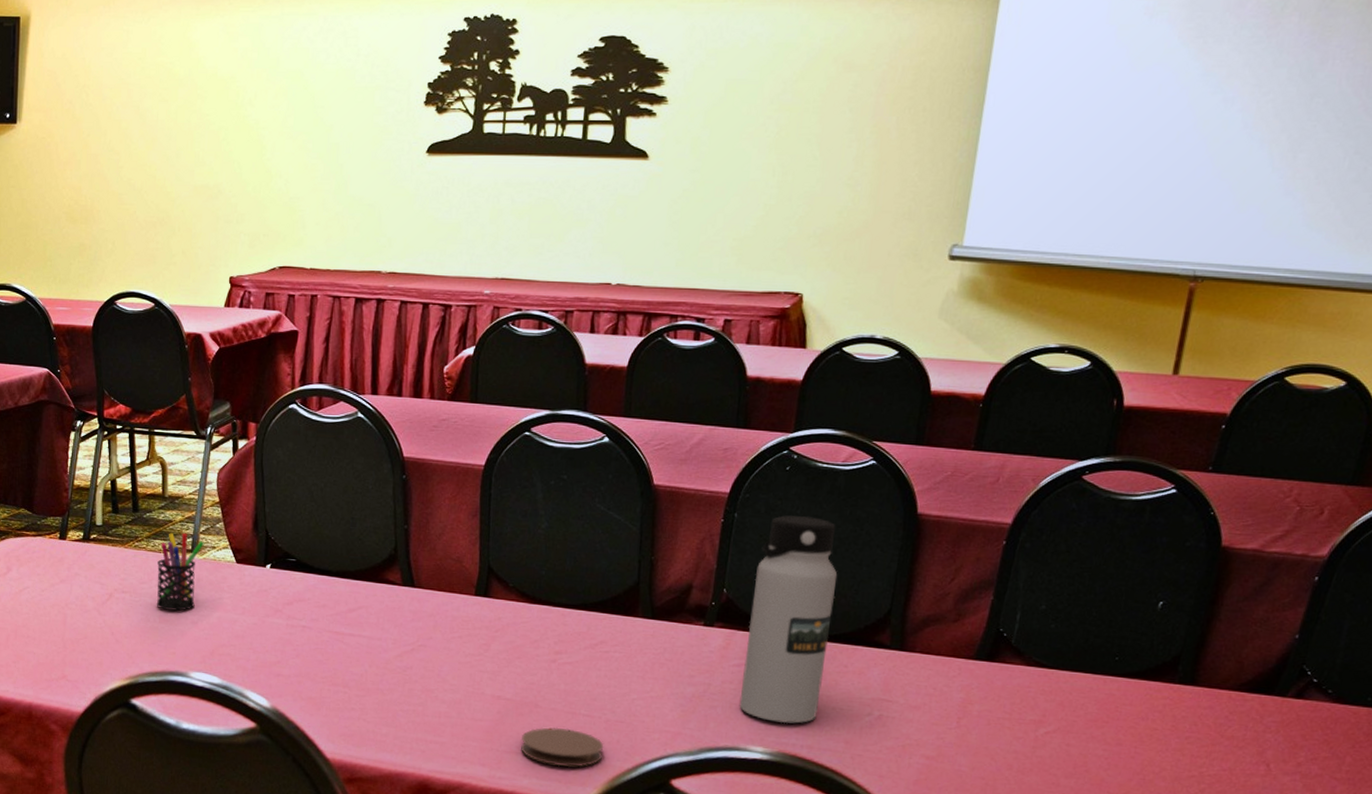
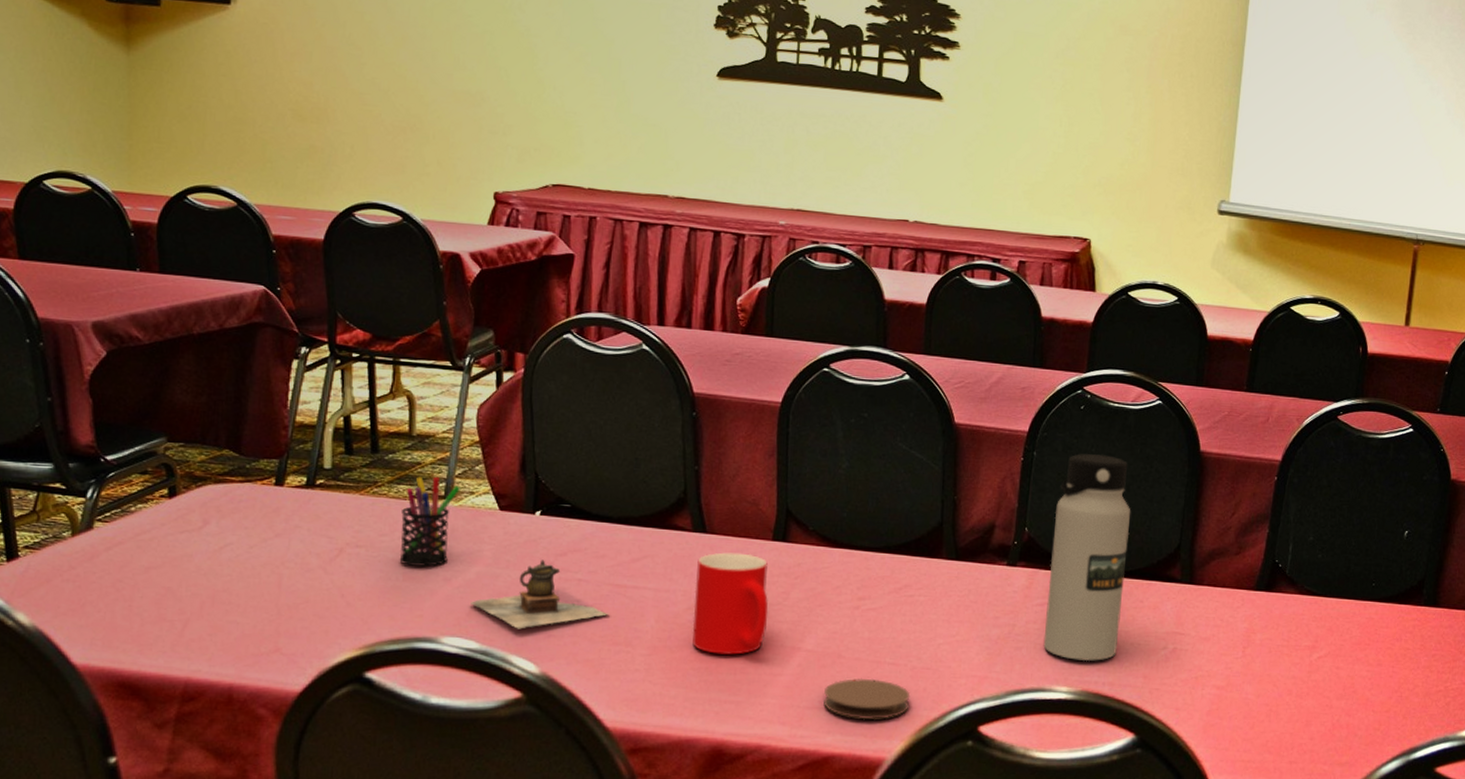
teapot: none [214,607,330,668] -> present [471,559,610,629]
cup: none [401,605,471,700] -> present [692,552,769,655]

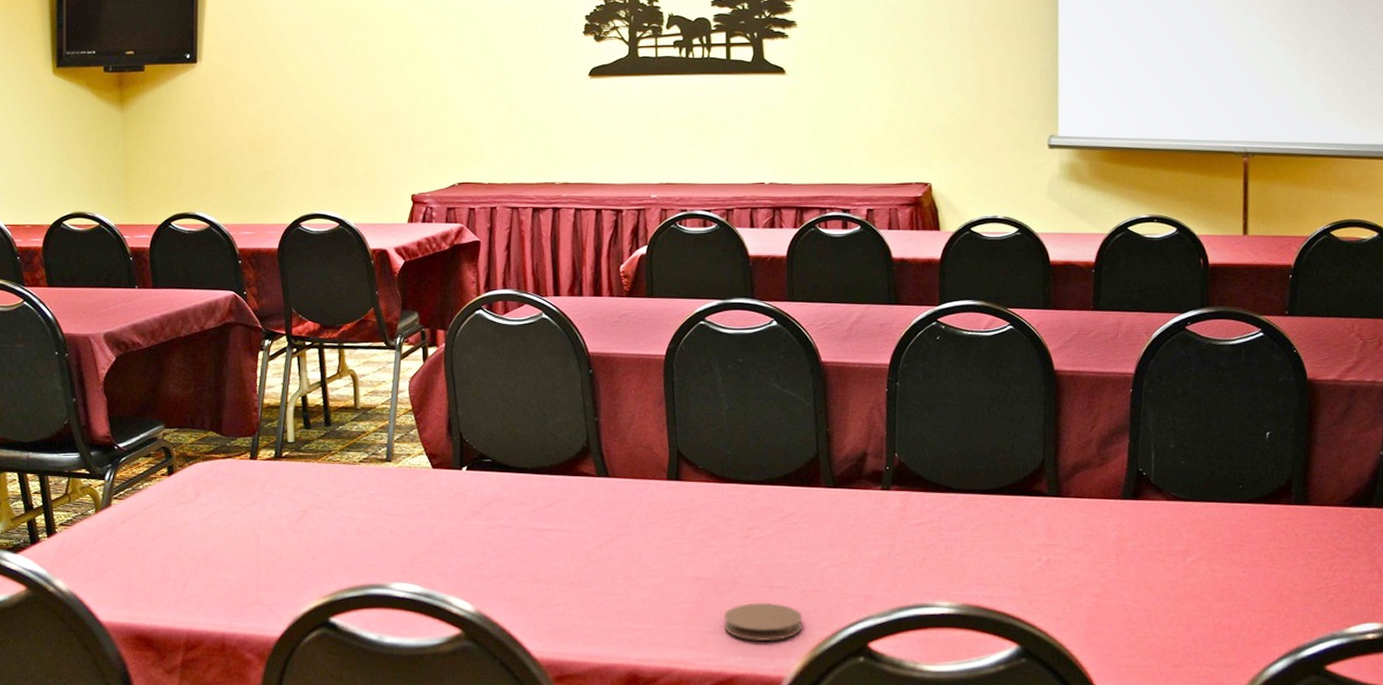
pen holder: present [399,476,462,567] -> none [352,442,400,522]
teapot: present [471,559,610,629] -> none [413,510,531,573]
cup: present [692,552,769,655] -> none [602,493,669,587]
water bottle: present [1043,454,1131,662] -> none [921,379,995,577]

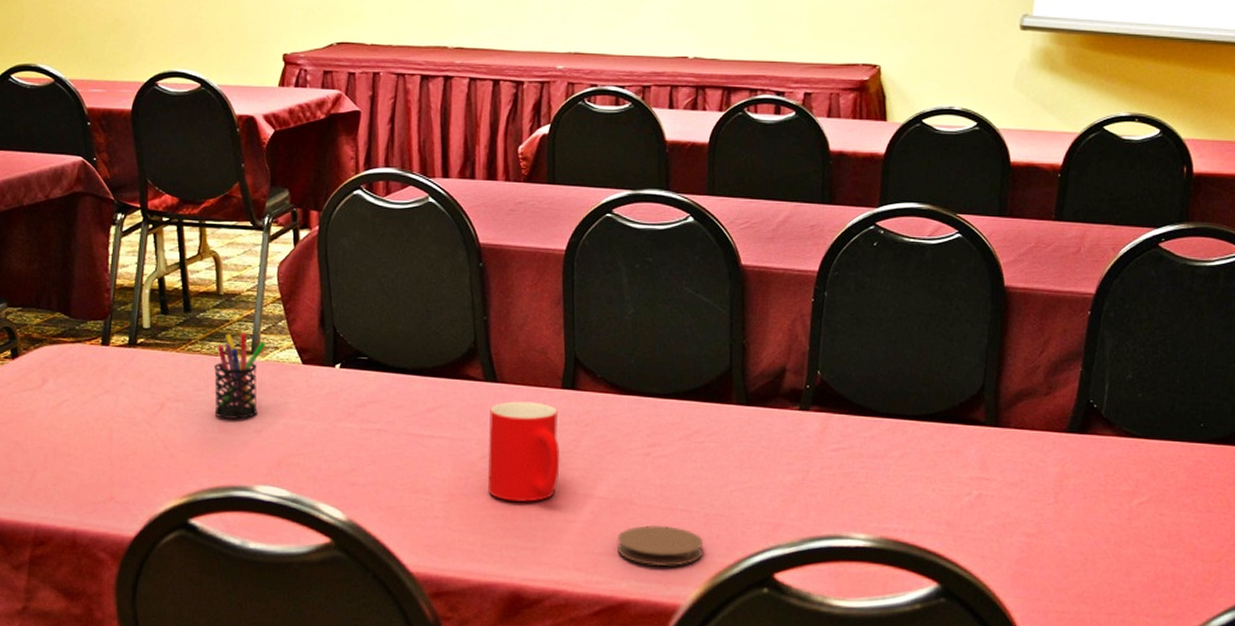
pen holder: none [352,442,400,522] -> present [214,333,267,419]
cup: none [602,493,669,587] -> present [487,401,560,502]

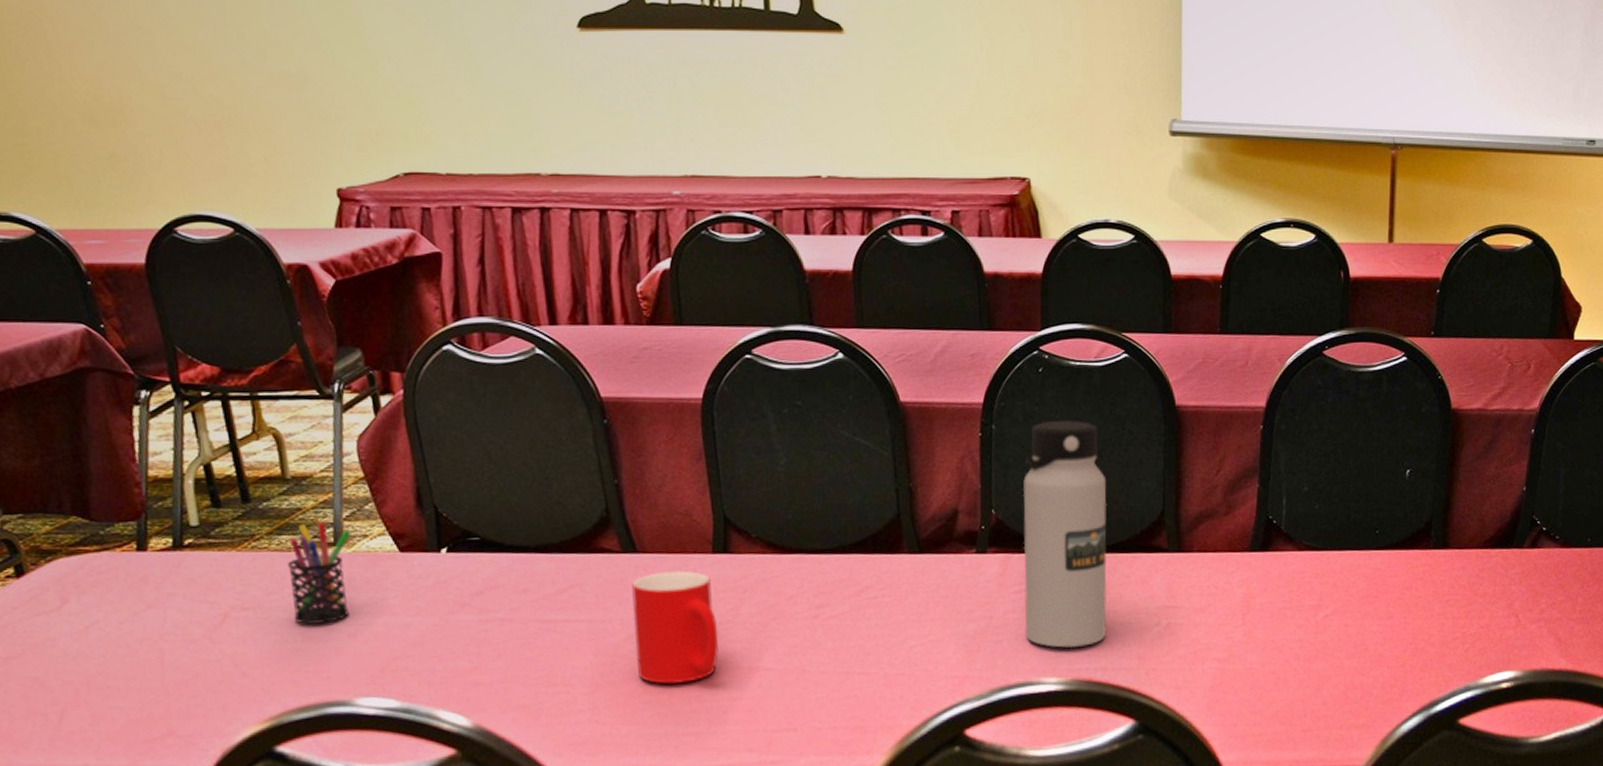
coaster: present [617,524,704,567] -> none [790,691,887,737]
water bottle: none [839,292,930,508] -> present [1022,419,1107,648]

